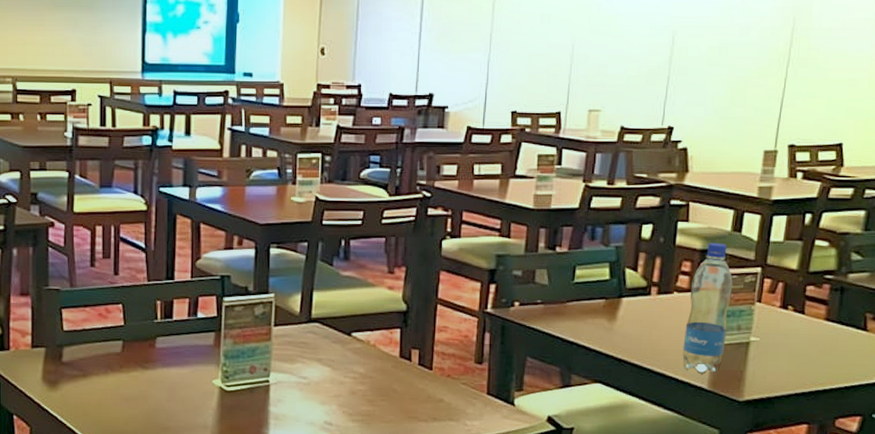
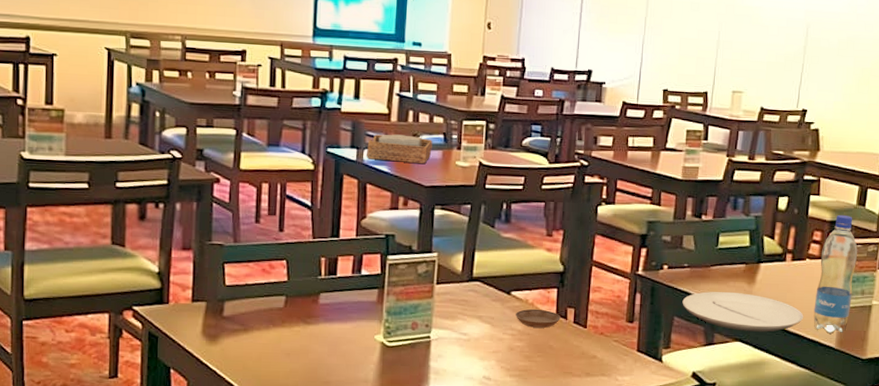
napkin holder: none [199,171,266,201] -> present [367,134,432,165]
saucer: none [357,350,404,371] -> present [516,309,561,328]
plate: none [535,329,672,373] -> present [682,291,804,332]

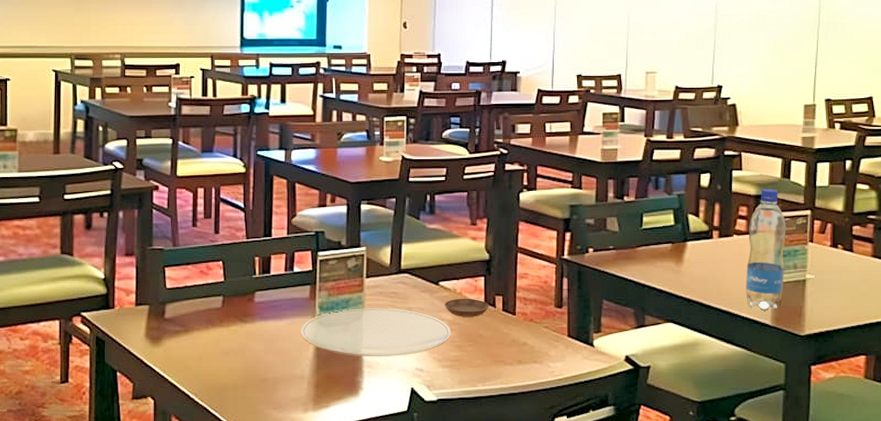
plate: none [366,314,521,365] -> present [301,308,452,357]
napkin holder: present [367,134,432,165] -> none [295,134,356,162]
plate: present [682,291,804,332] -> none [610,272,736,312]

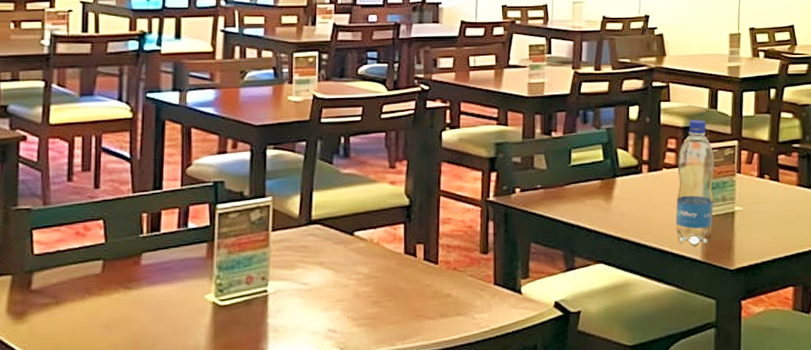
plate: present [301,308,452,357] -> none [196,263,368,320]
saucer: present [445,298,489,317] -> none [360,248,409,269]

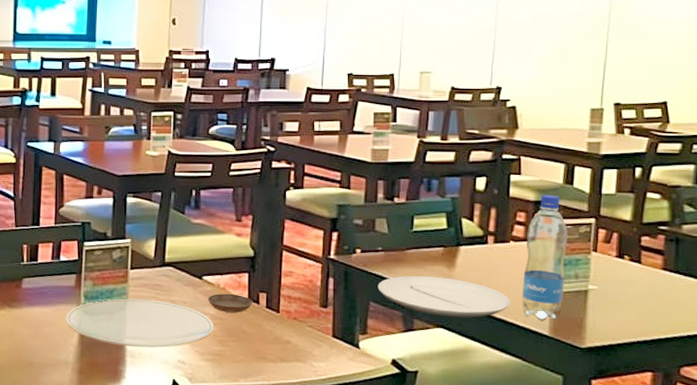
plate: none [196,263,368,320] -> present [66,298,214,348]
saucer: none [360,248,409,269] -> present [208,293,253,313]
plate: none [538,211,666,252] -> present [378,275,511,319]

